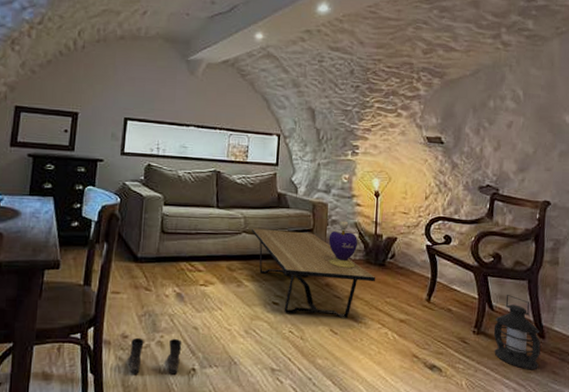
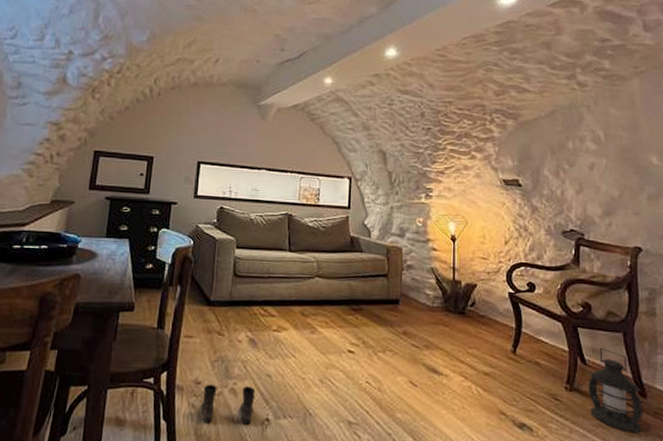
coffee table: present [252,228,375,318] -> none [325,272,455,370]
decorative container: present [328,221,358,269] -> none [404,266,436,317]

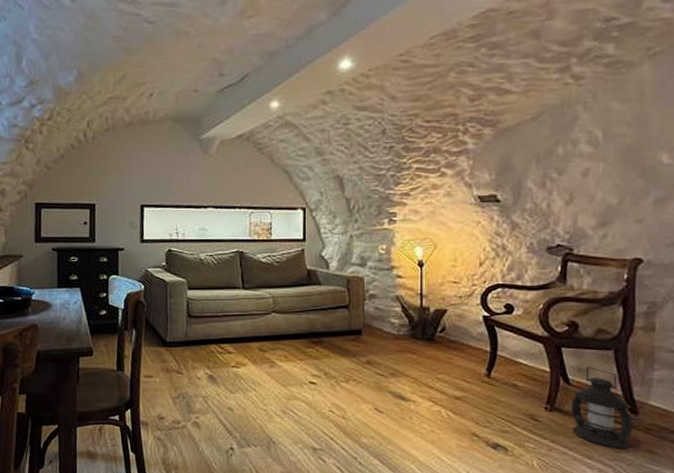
boots: present [200,384,256,425] -> none [166,418,218,454]

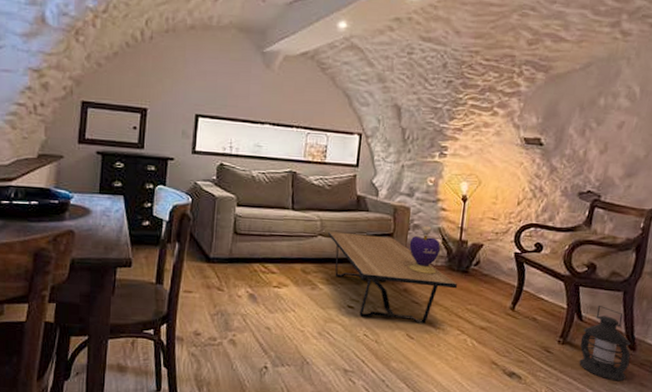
coffee table: none [282,307,423,396] -> present [328,231,457,324]
decorative container: none [367,295,402,345] -> present [408,225,441,275]

